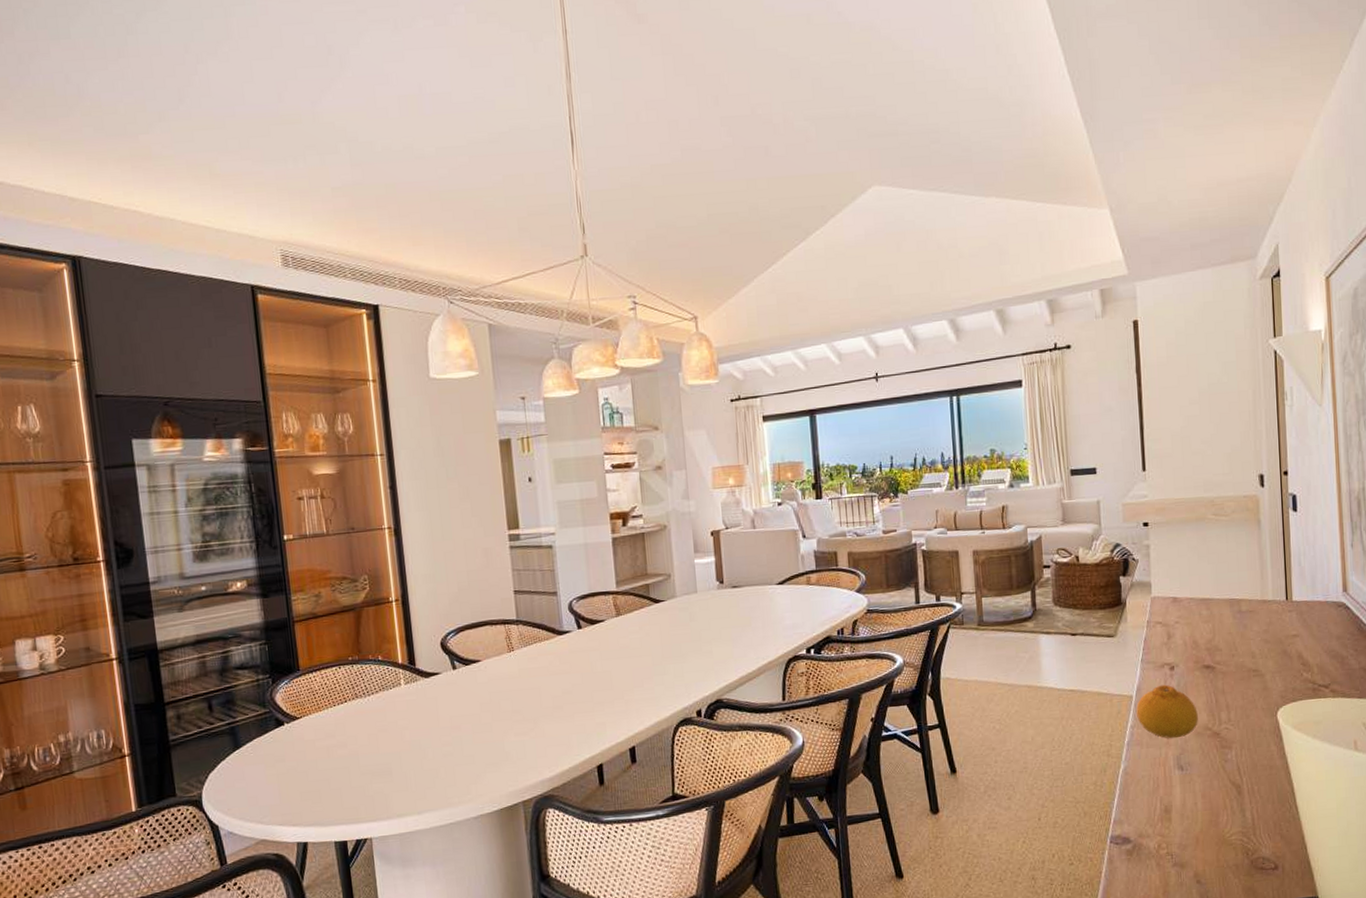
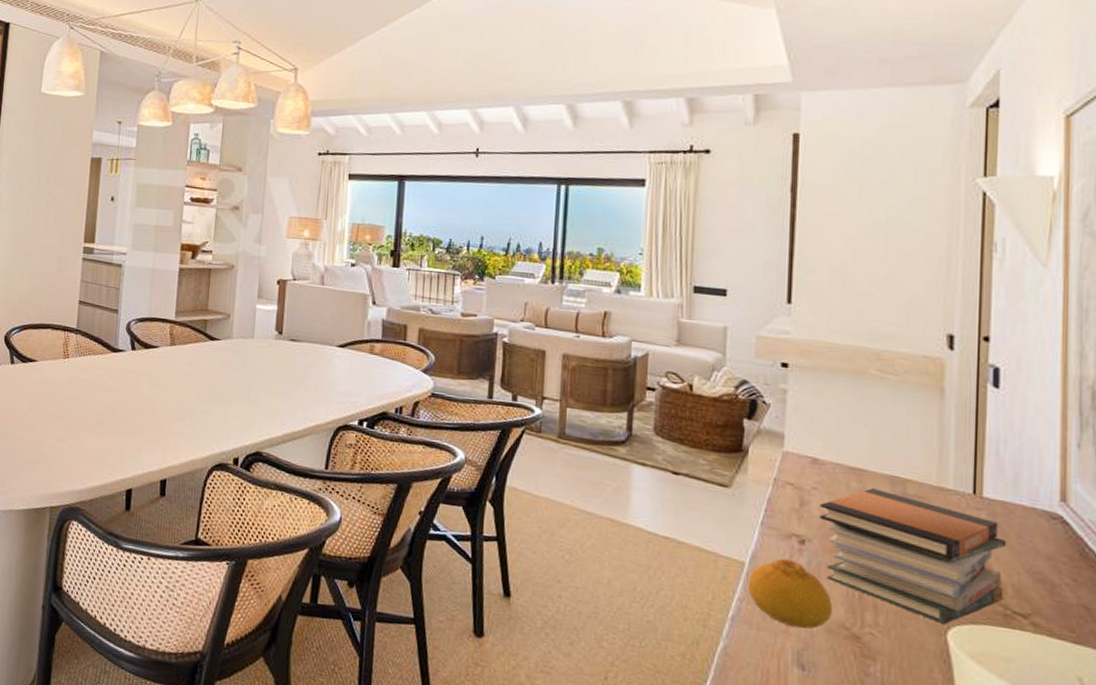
book stack: none [1182,612,1312,707] -> present [820,488,1007,624]

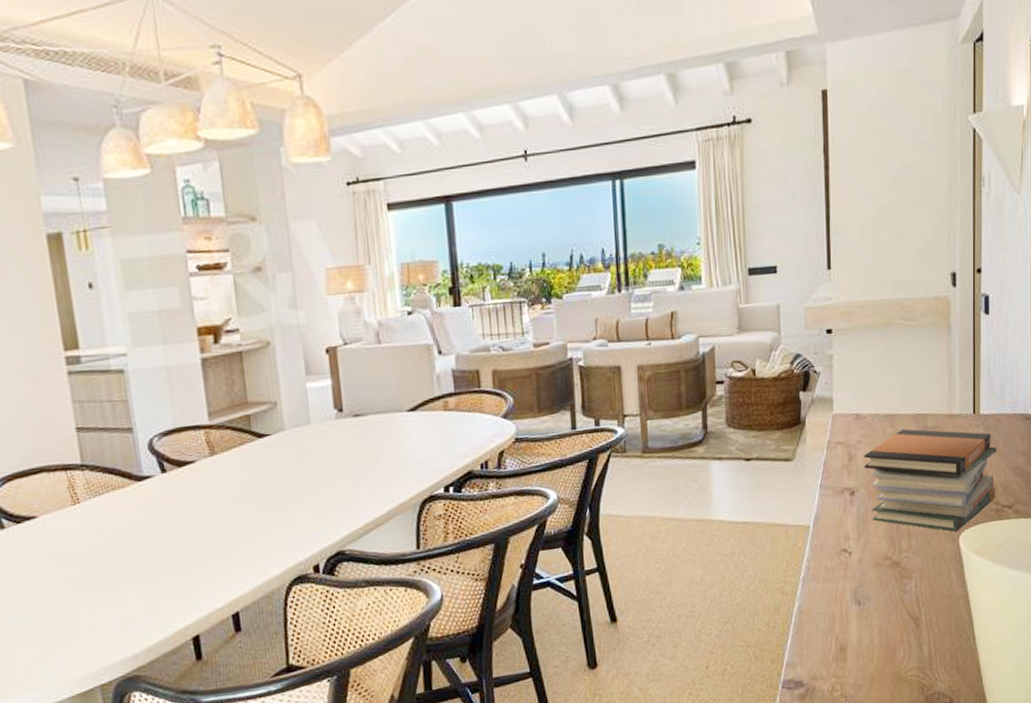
fruit: present [748,558,832,629] -> none [813,511,878,571]

